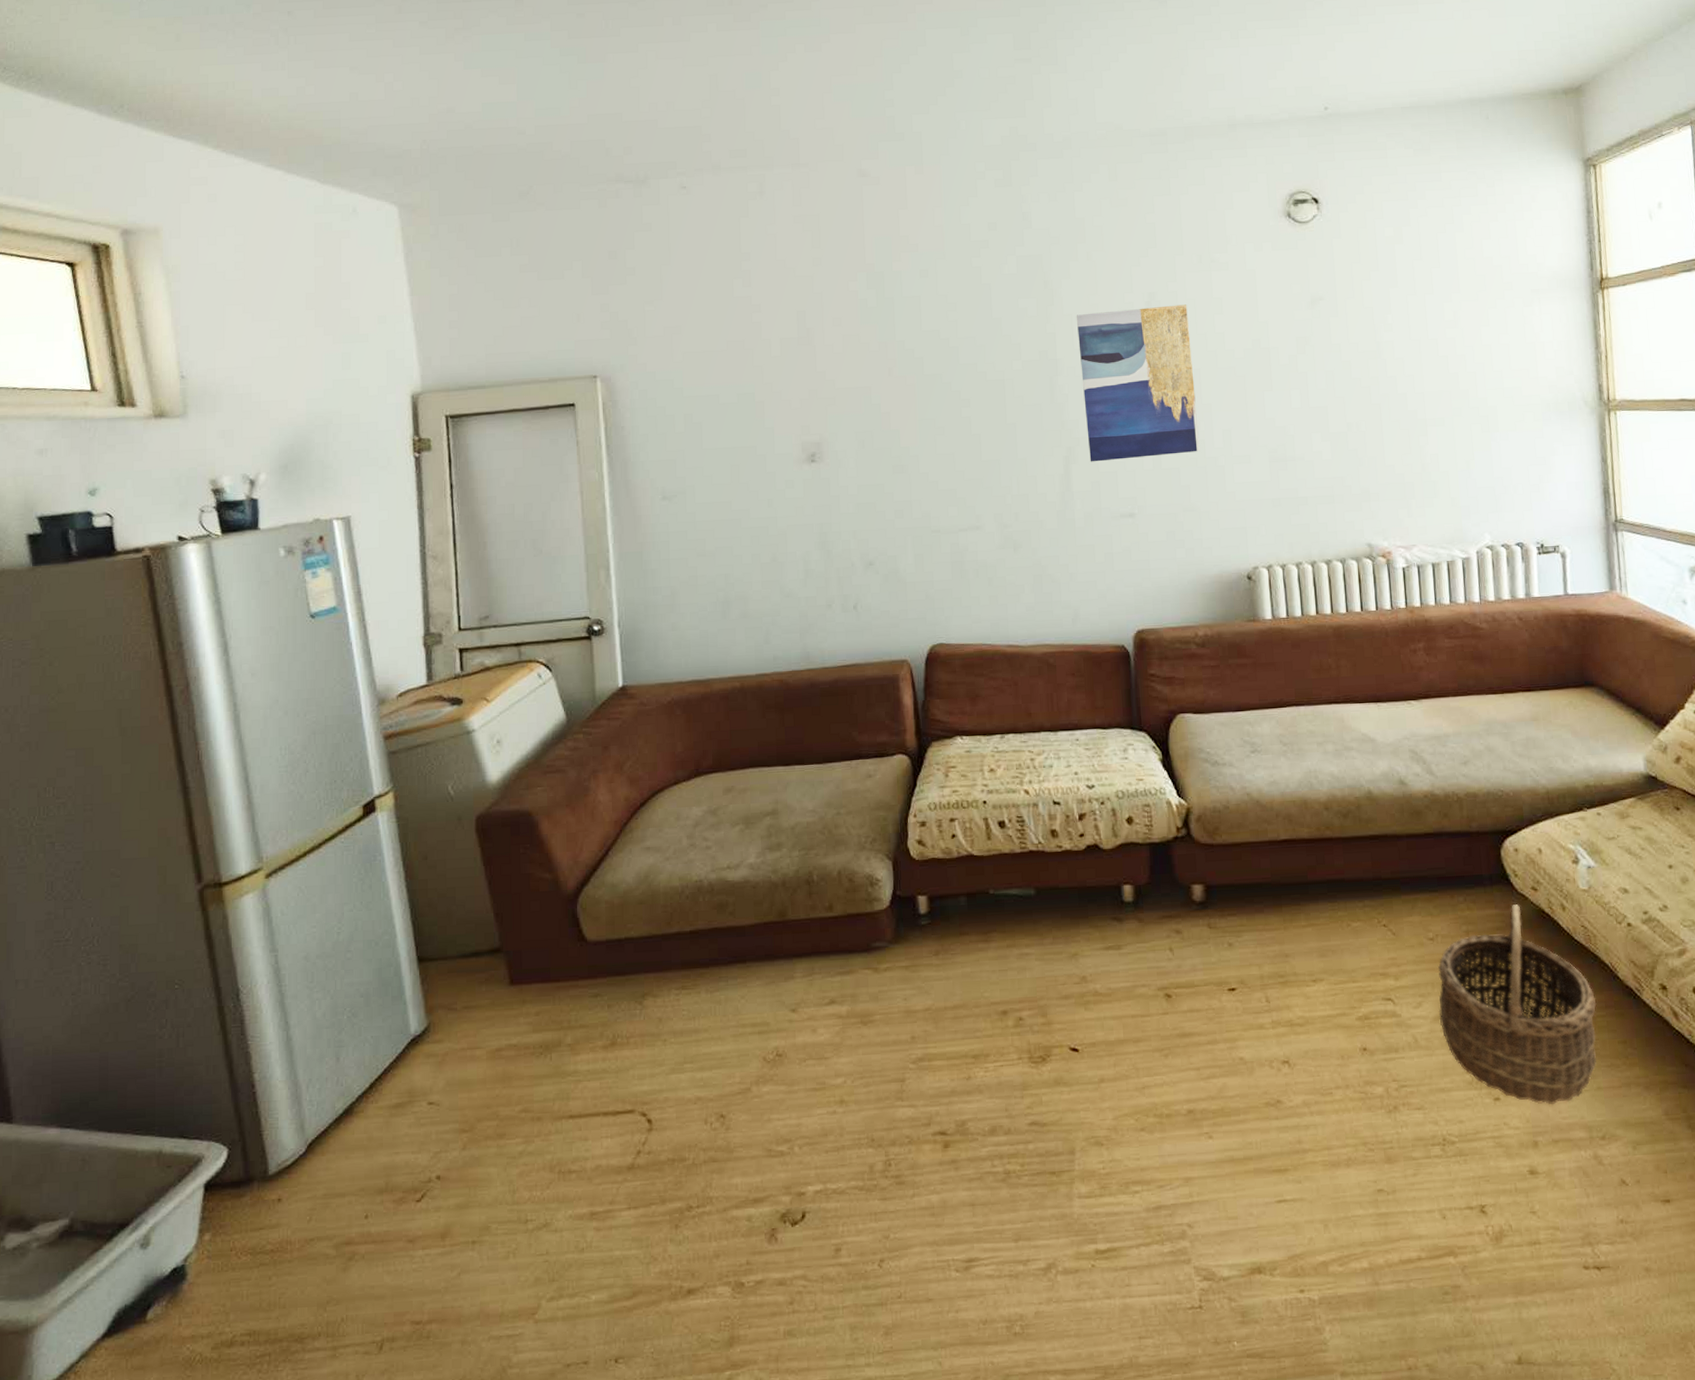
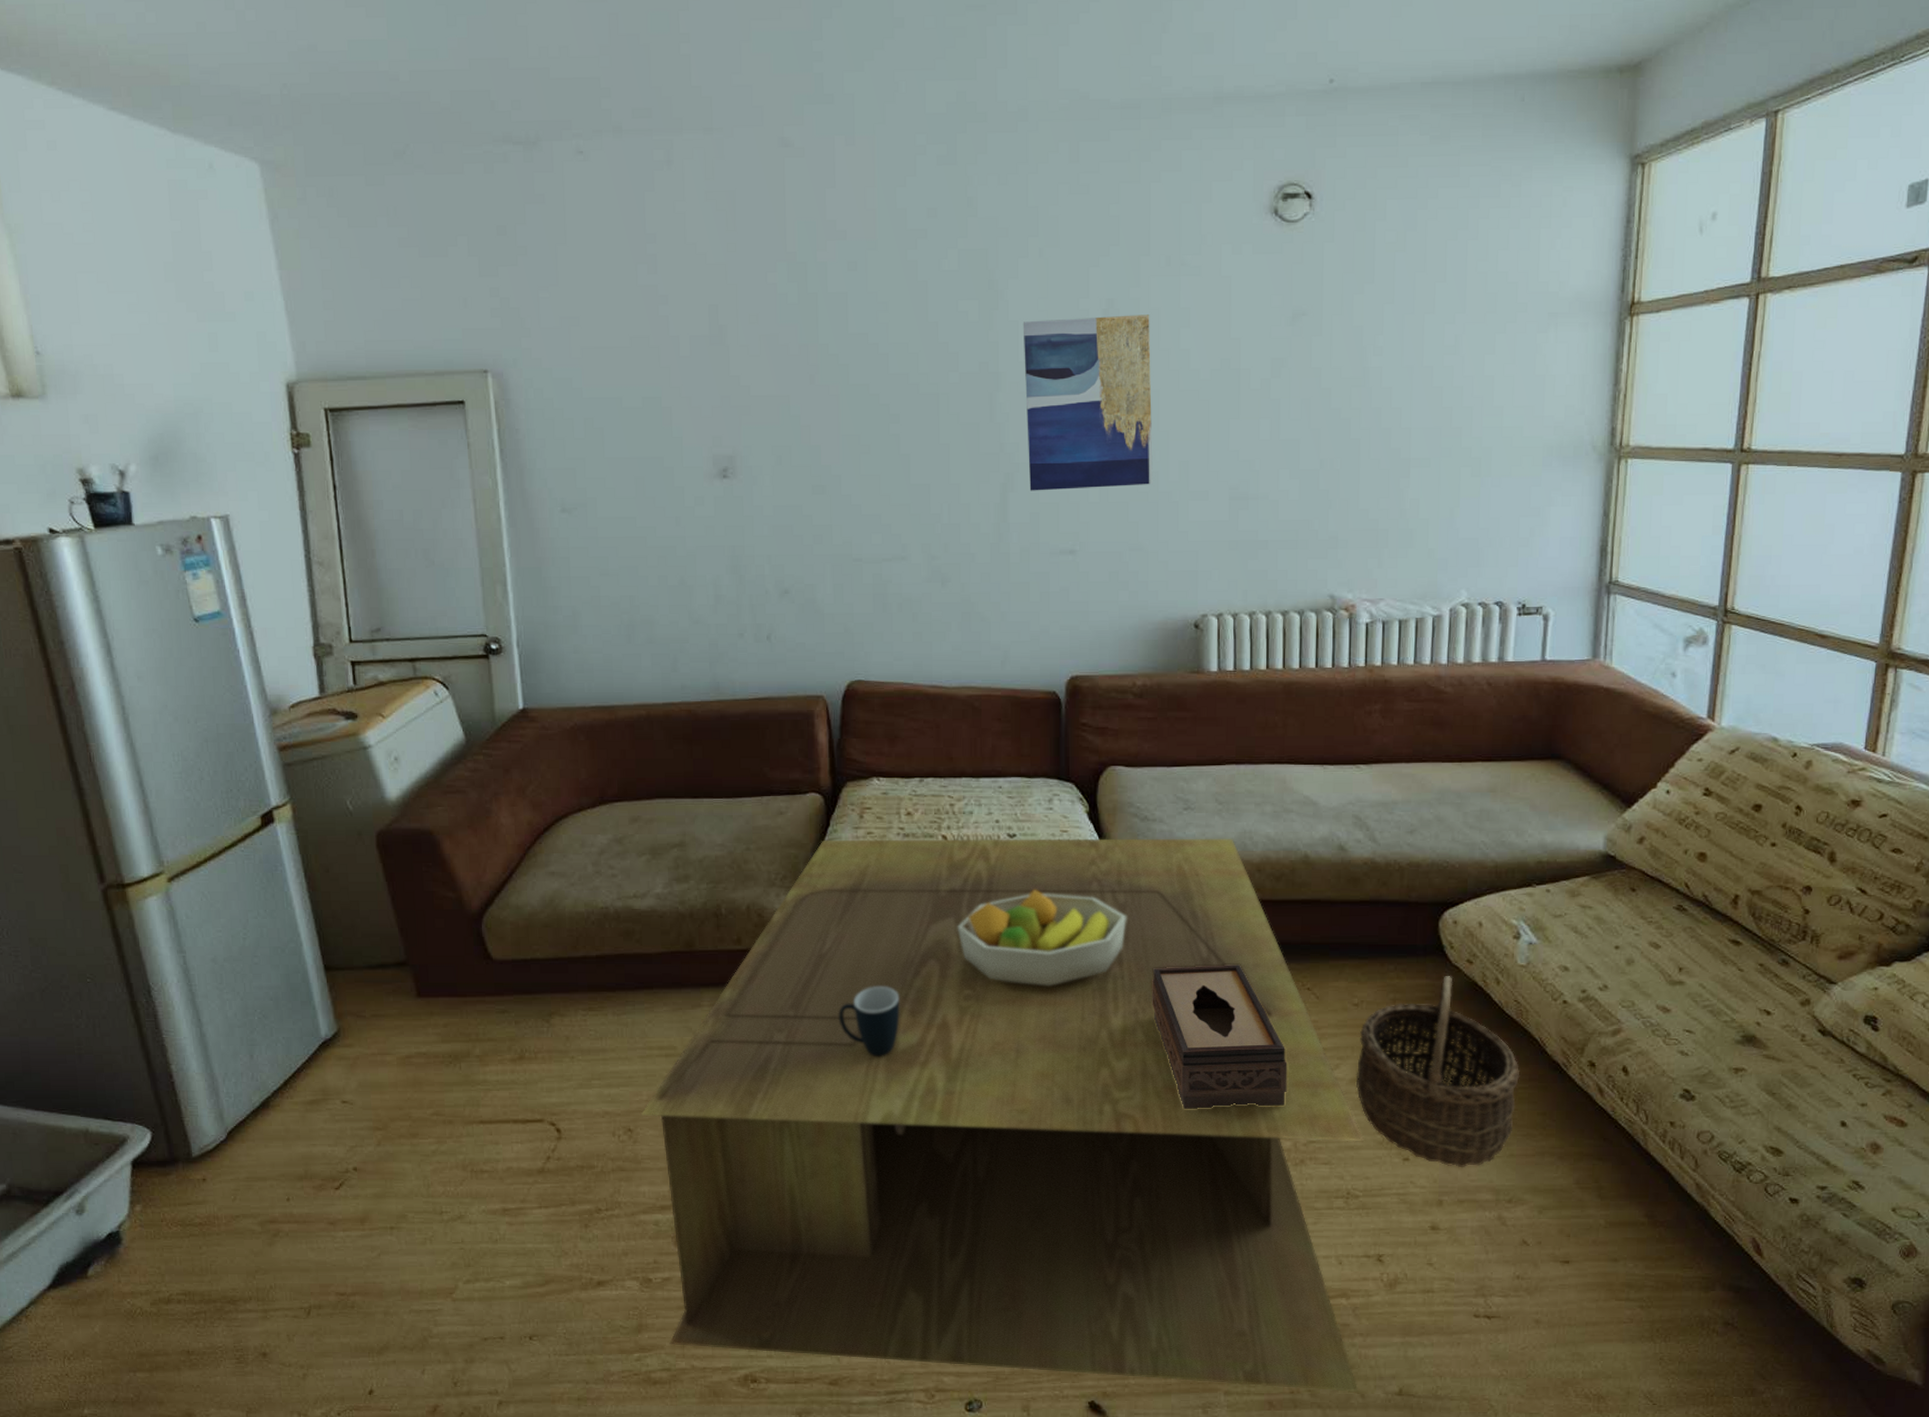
coffee table: none [734,778,1477,1365] -> present [641,838,1364,1393]
mug: none [930,947,991,1021] -> present [838,987,900,1056]
fruit bowl: none [1042,839,1205,938] -> present [957,889,1127,987]
tissue box: none [1232,904,1374,1059] -> present [1151,965,1288,1109]

